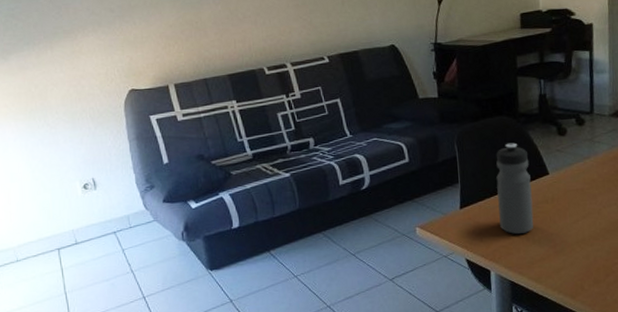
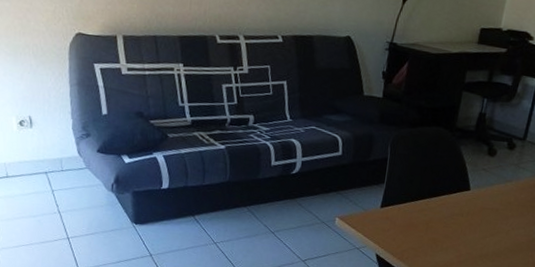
water bottle: present [496,143,534,235] -> none [414,154,455,241]

